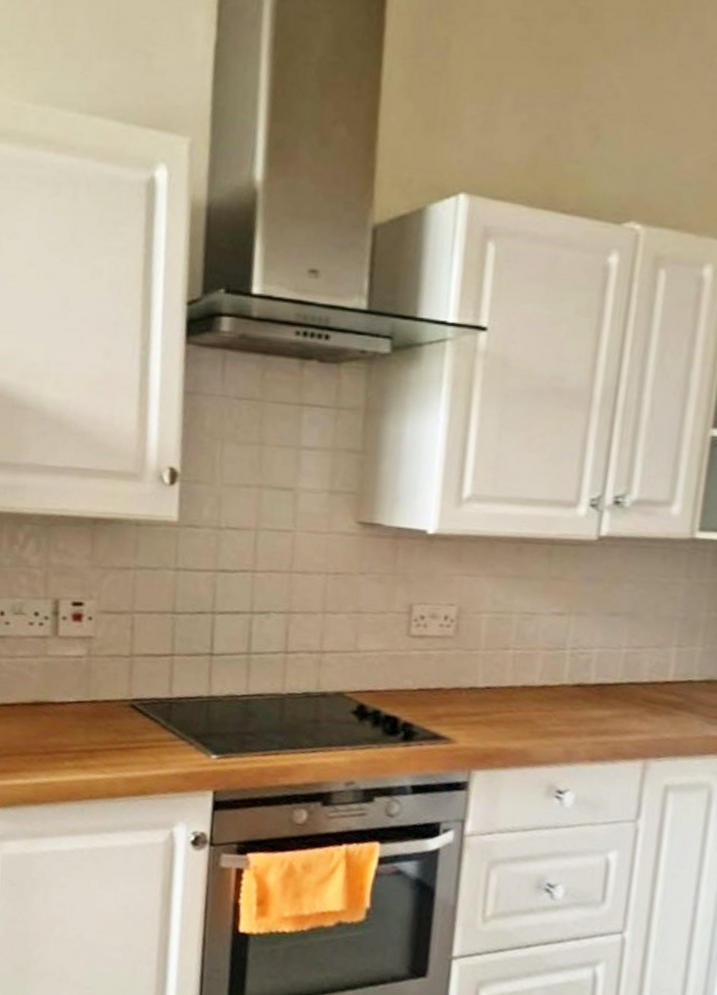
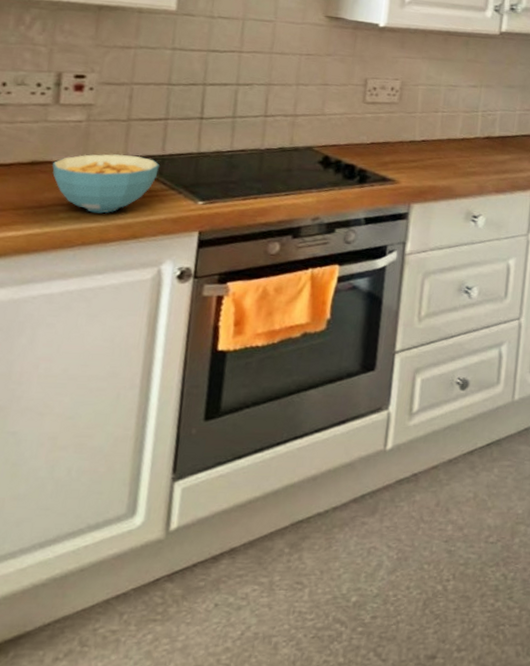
cereal bowl: none [55,695,167,764] -> present [52,154,159,214]

